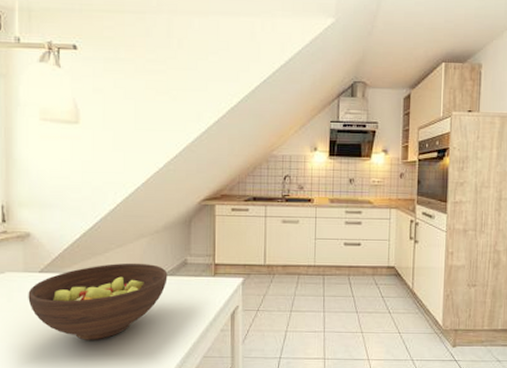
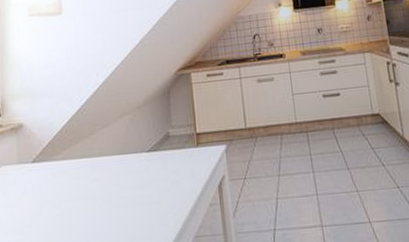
fruit bowl: present [28,263,168,340] -> none [22,141,152,230]

